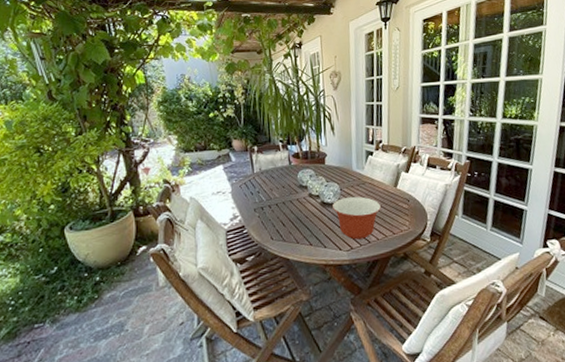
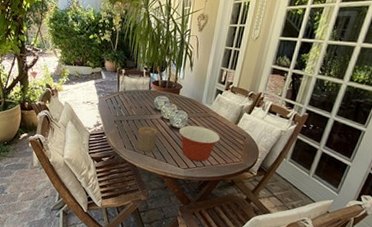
cup: none [285,207,309,240] -> present [137,126,158,152]

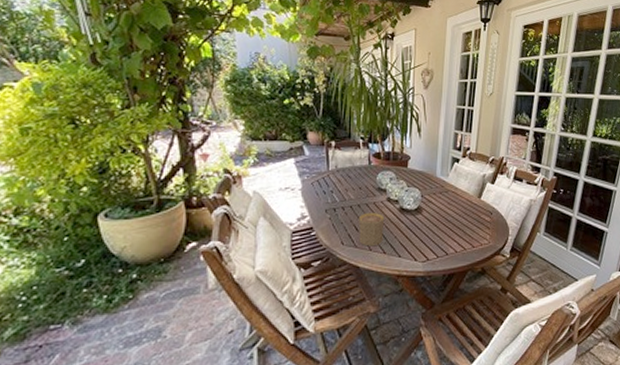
mixing bowl: present [179,125,220,162] -> none [412,205,462,251]

